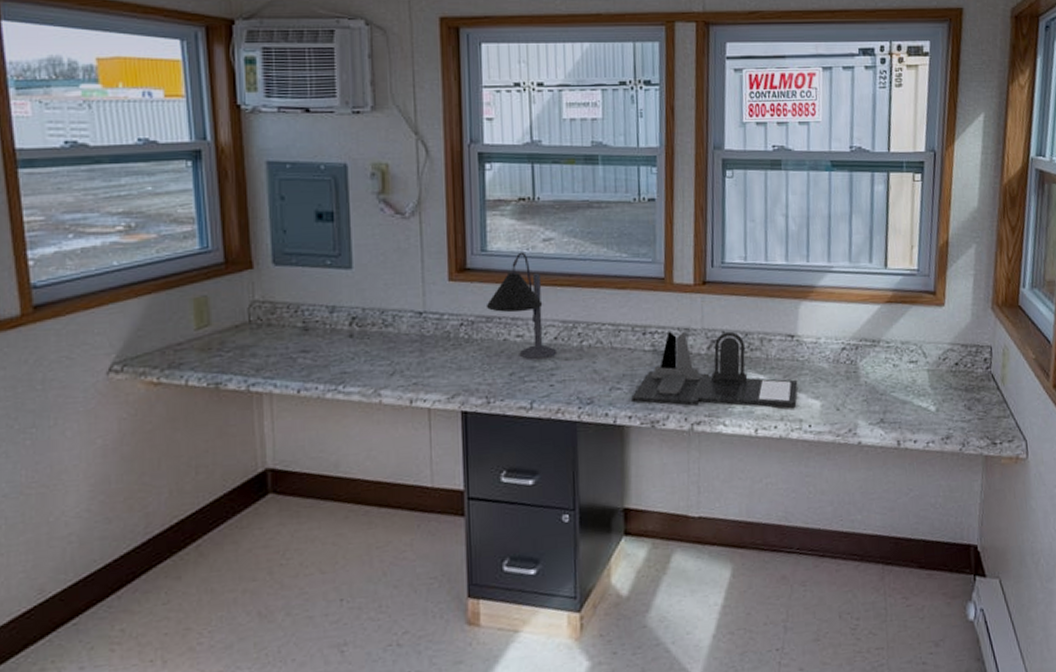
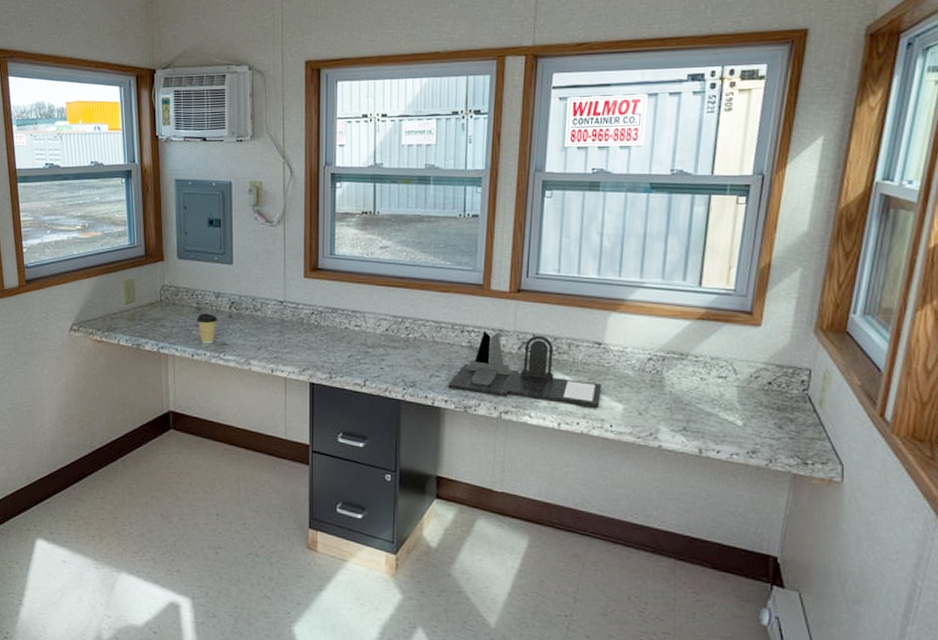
coffee cup: none [303,334,333,375] -> present [197,314,218,344]
desk lamp: present [486,252,558,360] -> none [332,257,388,347]

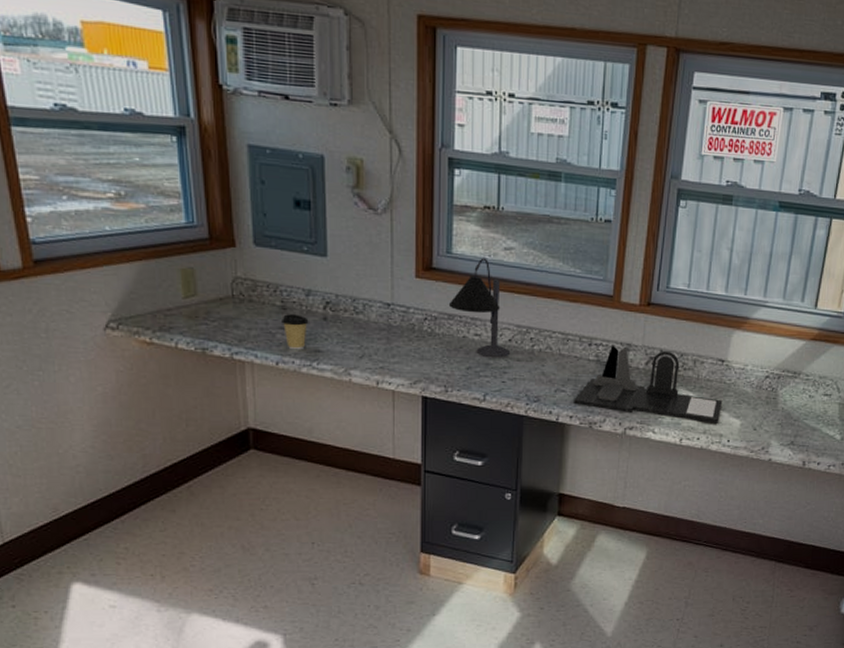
desk lamp: none [332,257,388,347] -> present [448,258,511,358]

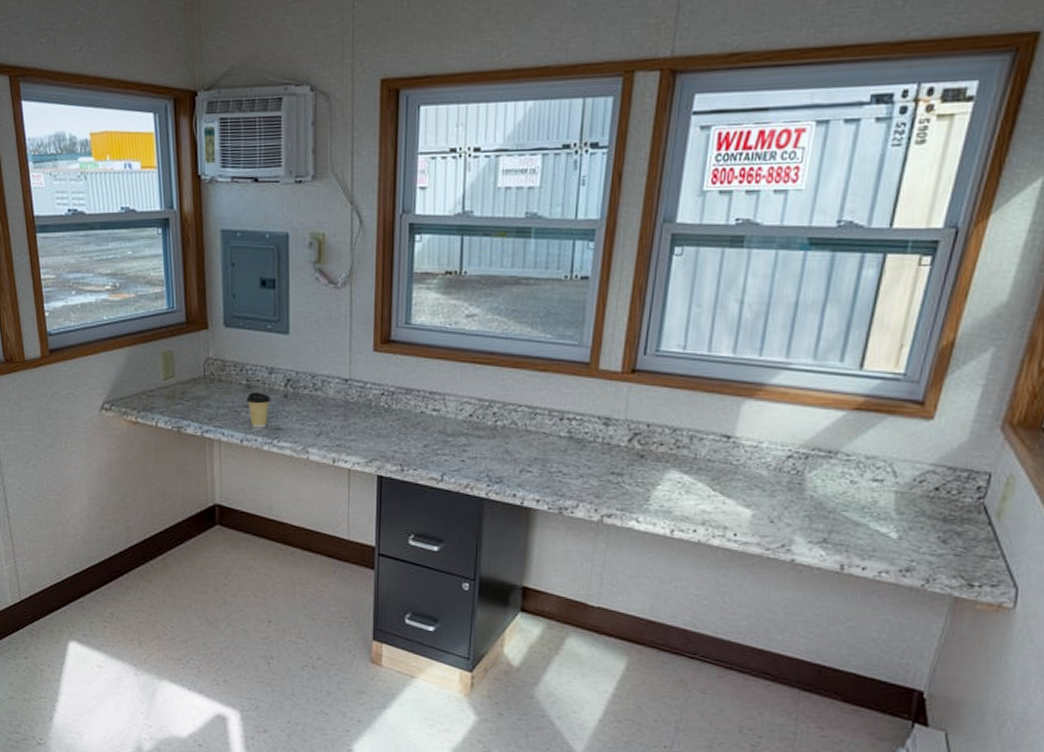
desk lamp: present [448,258,511,358] -> none [406,327,471,435]
desk organizer: present [574,344,723,423] -> none [541,419,728,513]

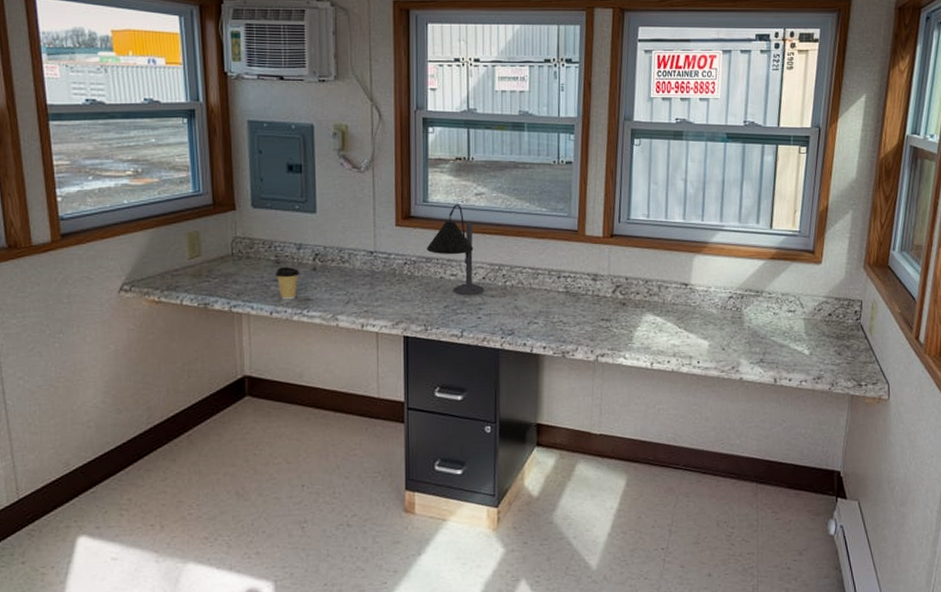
desk lamp: none [406,327,471,435] -> present [426,204,485,296]

